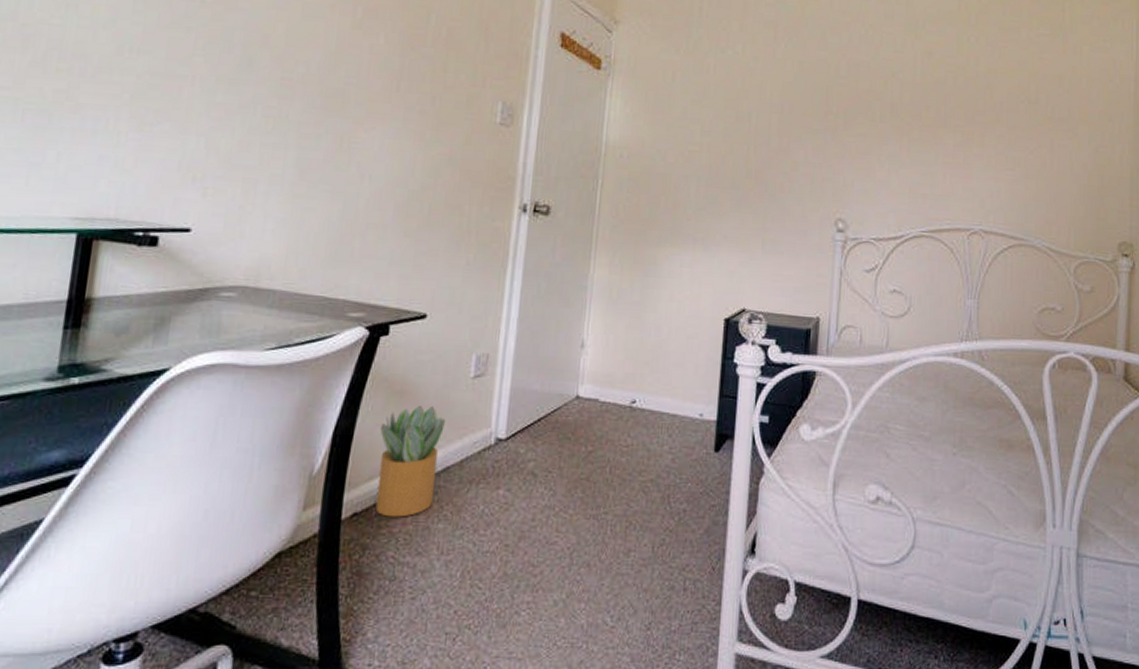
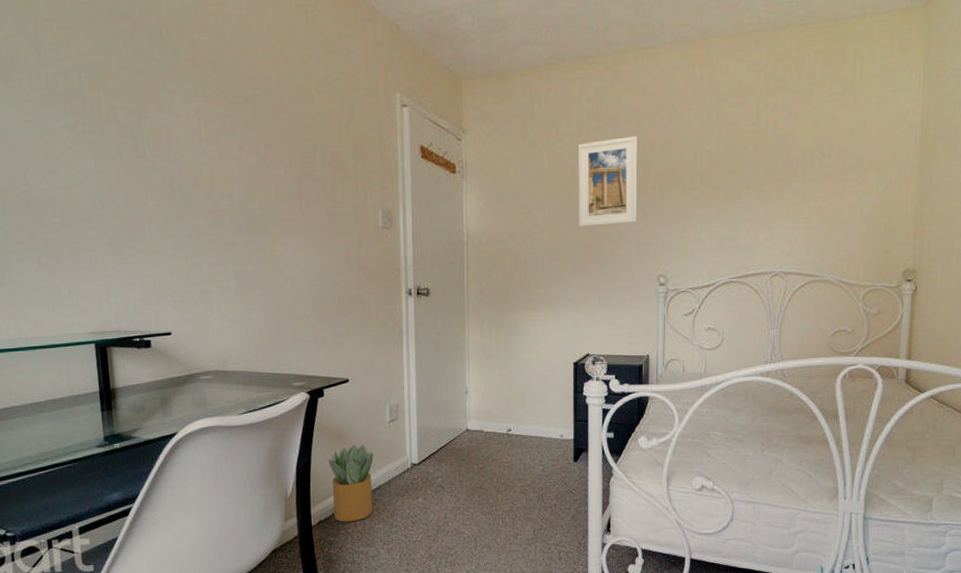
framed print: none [745,52,821,154] -> present [577,136,638,227]

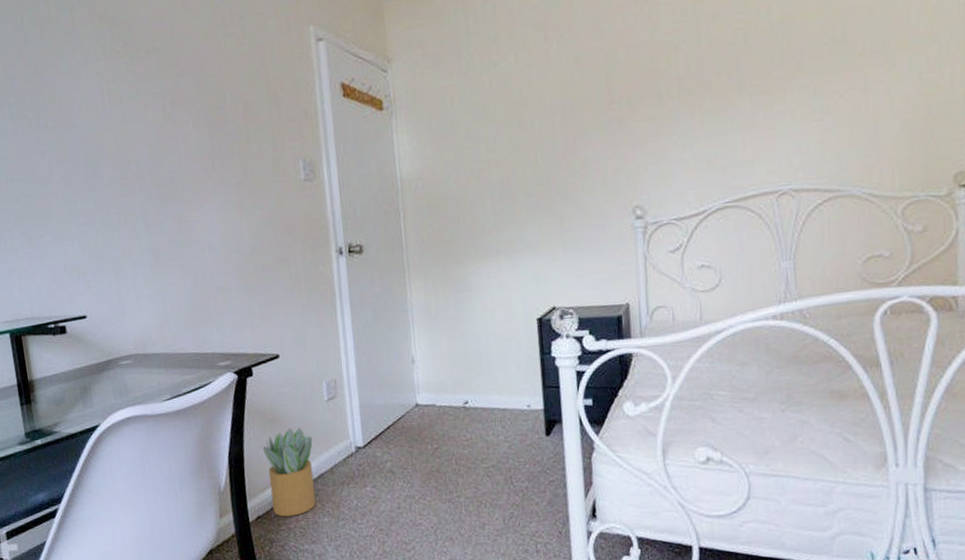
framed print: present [577,136,638,227] -> none [524,43,603,158]

